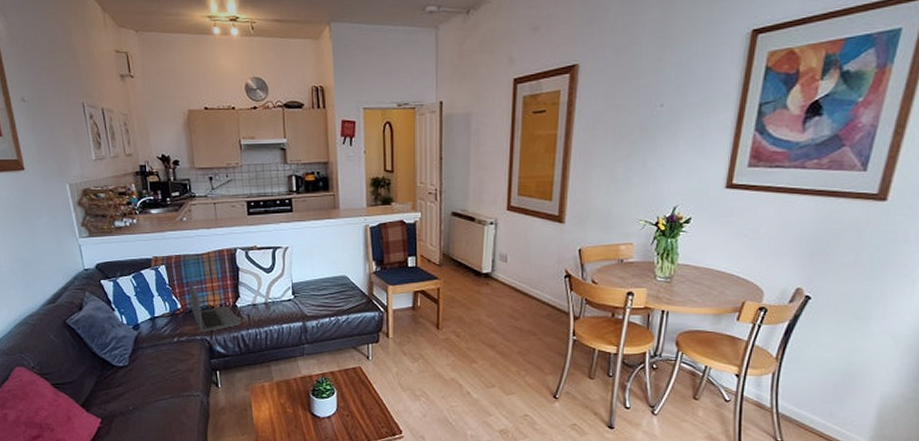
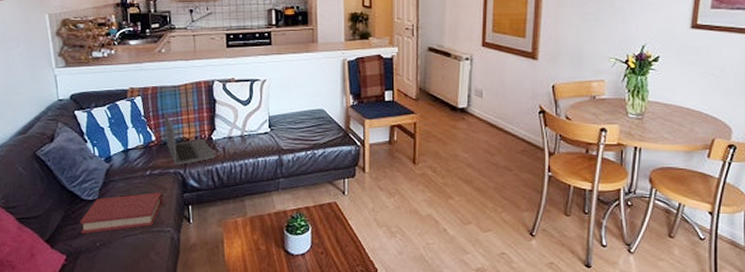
hardback book: none [112,358,191,398] -> present [80,192,162,234]

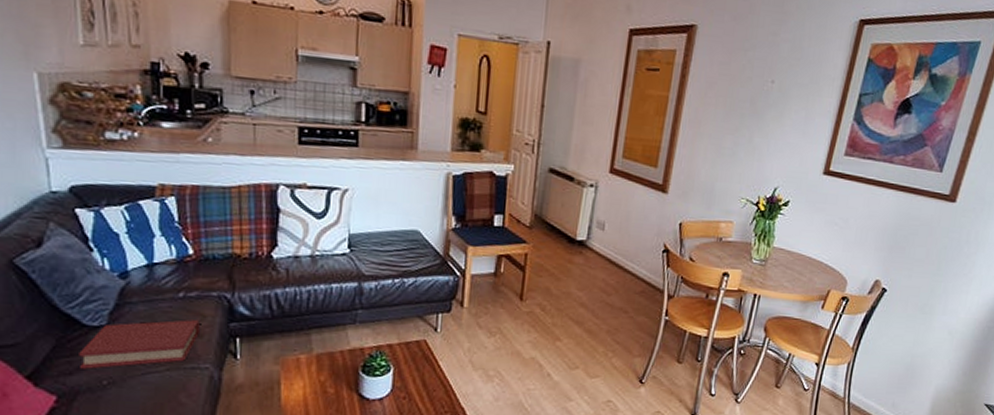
laptop: present [164,113,216,166] -> none [207,221,276,288]

